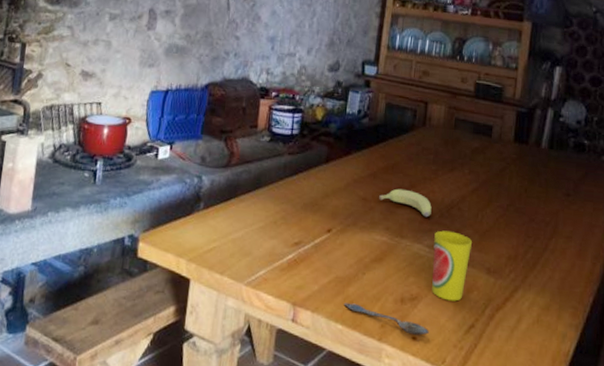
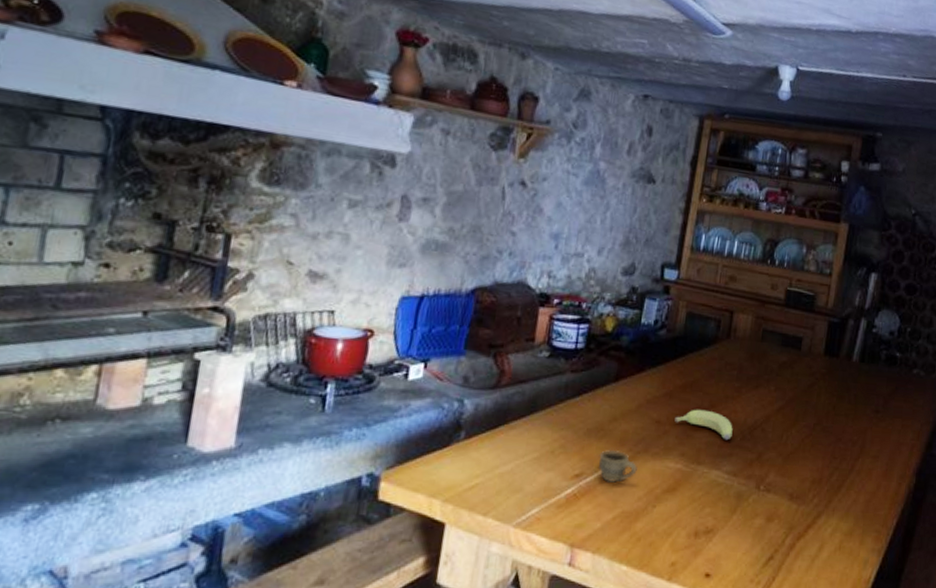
cup: none [314,221,348,252] -> present [597,449,637,484]
spoon: present [343,302,429,335] -> none [629,540,724,572]
cup: present [432,230,473,301] -> none [729,454,776,532]

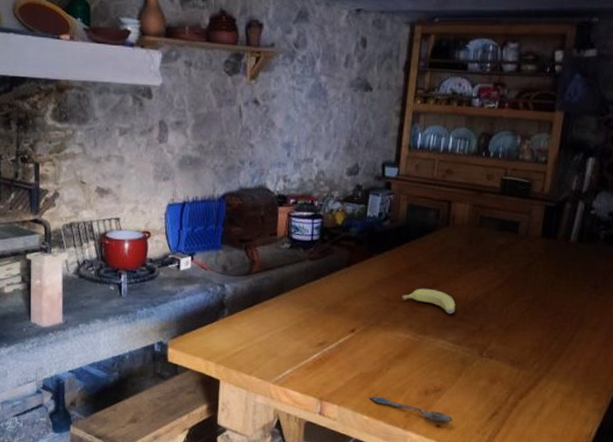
cup: present [597,449,637,484] -> none [337,322,371,351]
spoon: none [629,540,724,572] -> present [369,396,453,423]

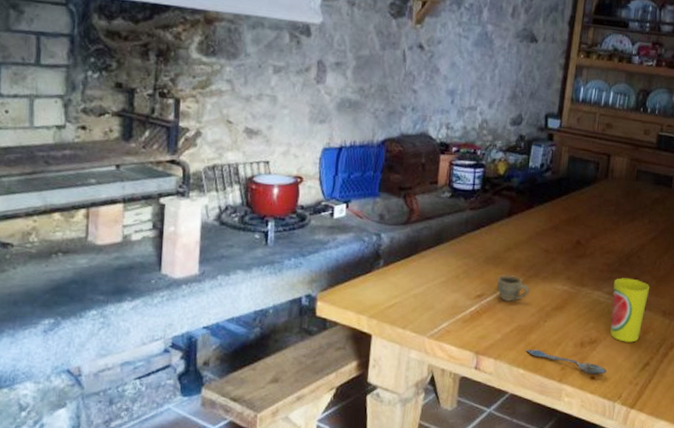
cup: none [337,322,371,351] -> present [496,274,530,303]
banana: present [402,288,456,315] -> none [561,239,612,266]
cup: none [455,326,497,392] -> present [610,278,650,343]

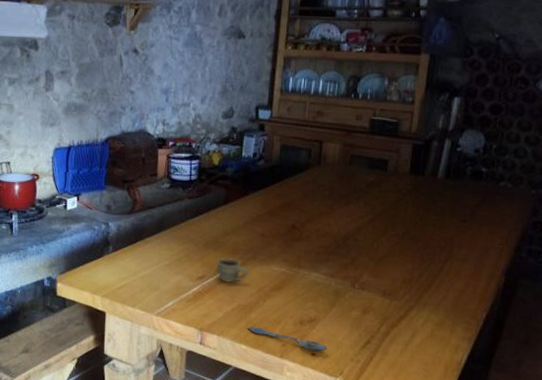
cup: present [610,278,650,343] -> none [329,259,369,322]

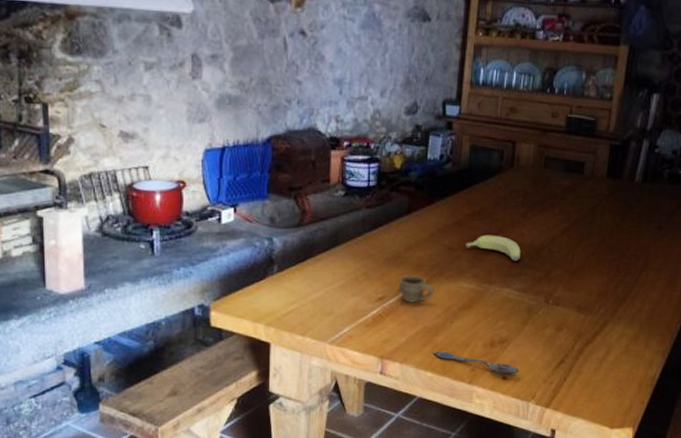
banana: none [277,224,328,249] -> present [466,235,521,262]

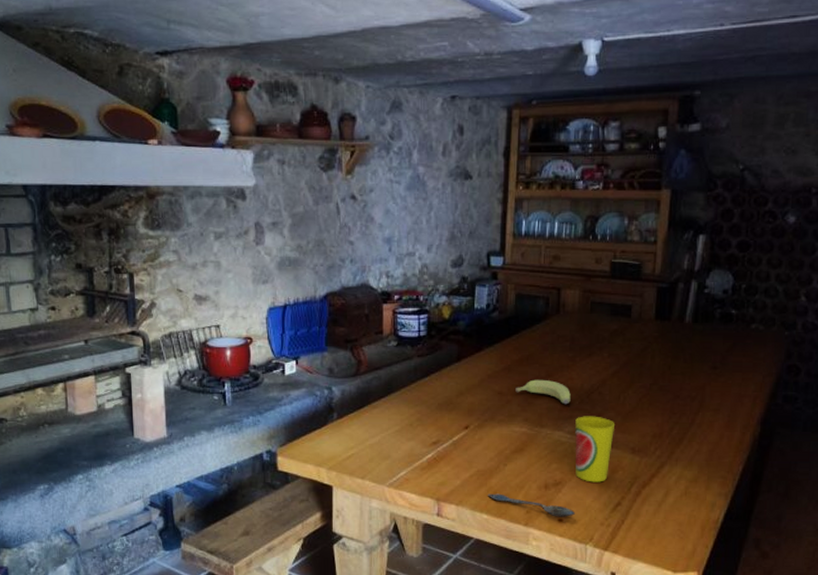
cup: present [398,274,434,304] -> none [451,419,486,448]
cup: none [522,273,563,340] -> present [575,416,616,482]

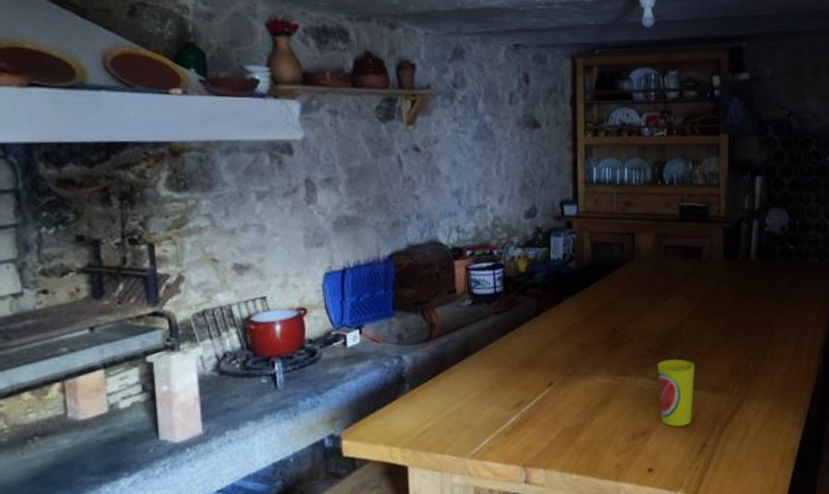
spoon: present [487,494,575,517] -> none [576,450,664,468]
banana: present [515,379,571,405] -> none [597,327,652,351]

